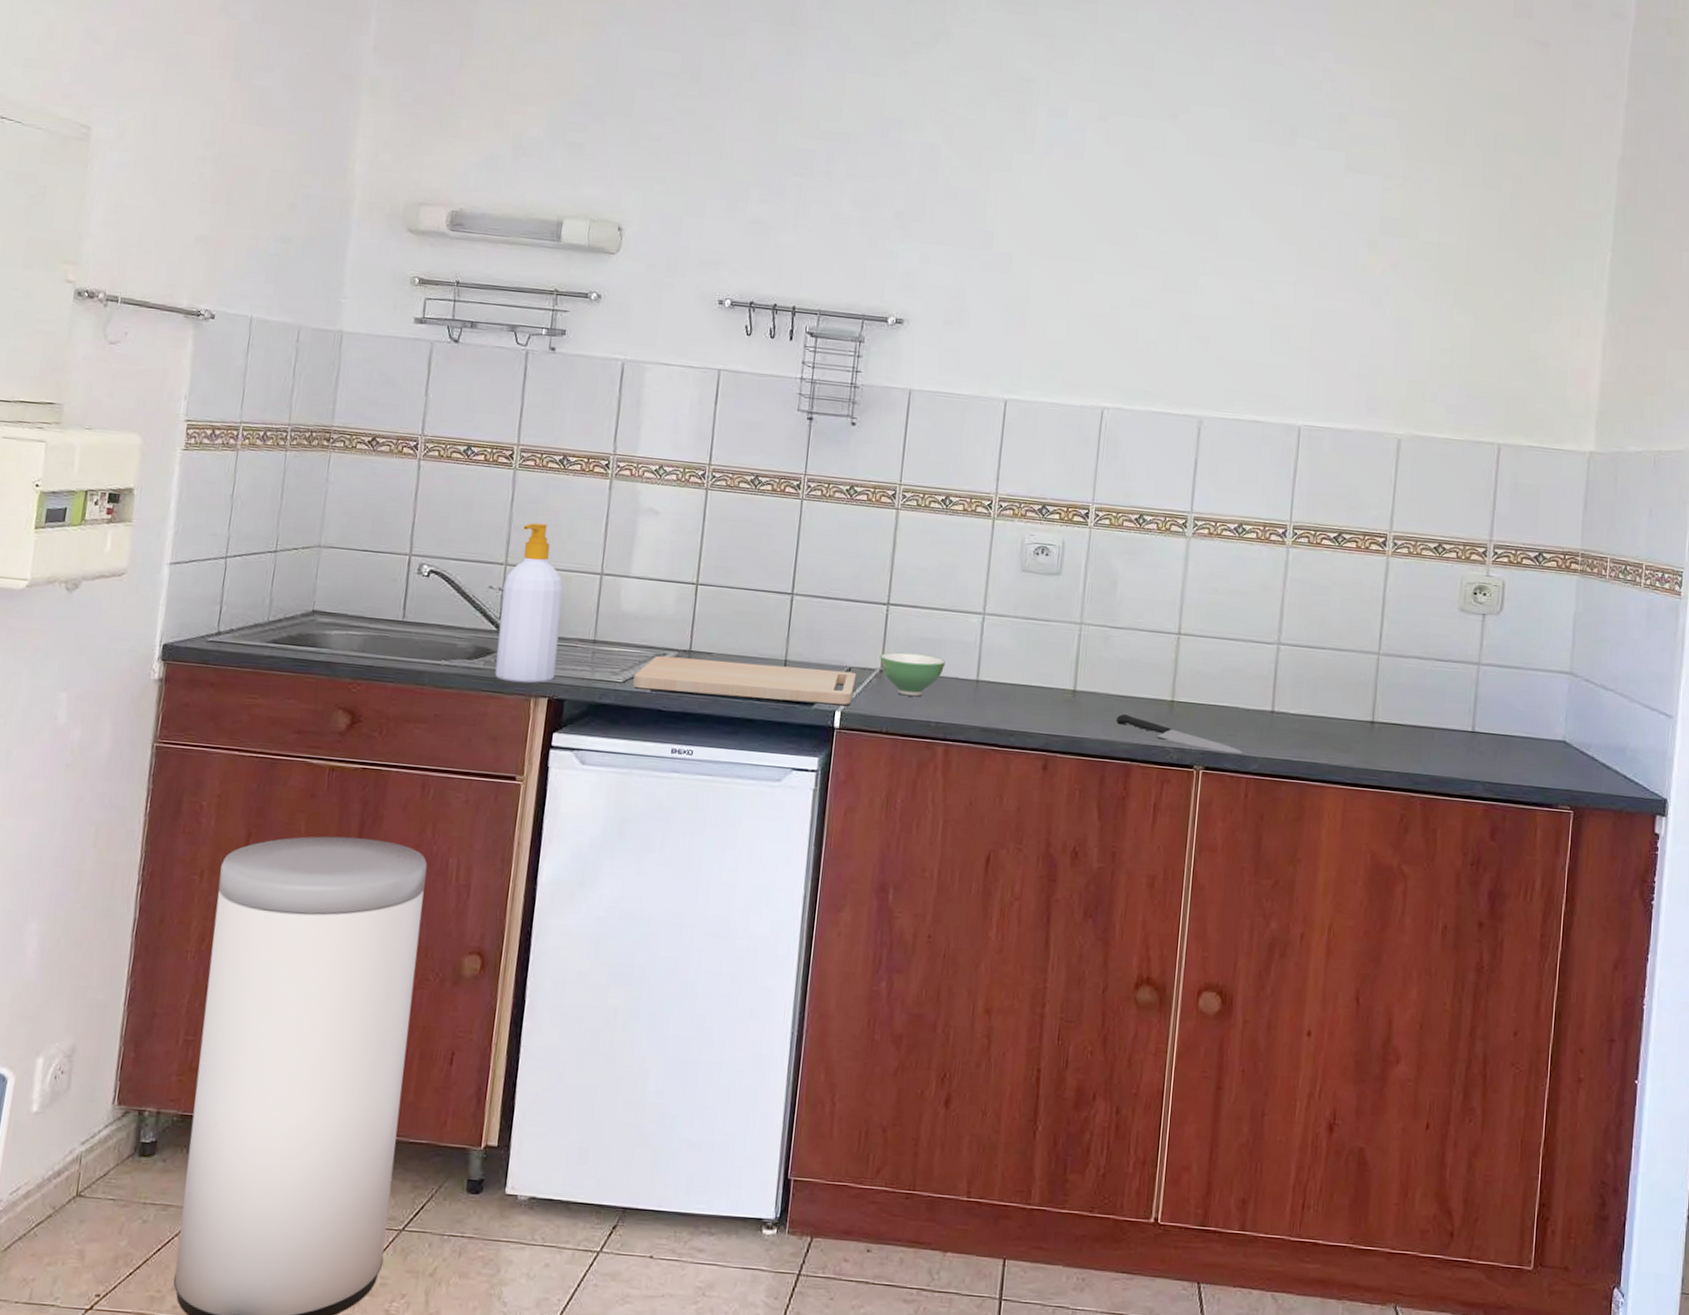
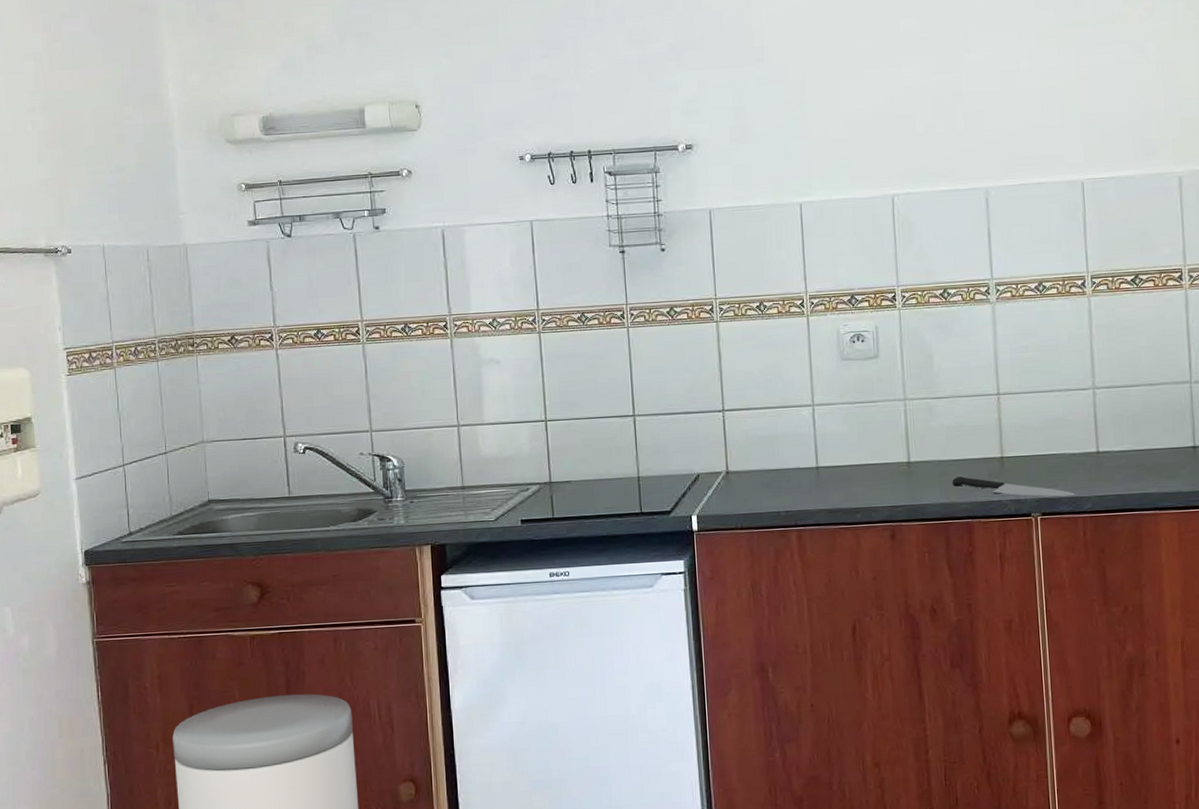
soap bottle: present [495,523,564,684] -> none [372,389,433,536]
cutting board: present [633,655,857,706] -> none [504,477,706,524]
bowl: present [879,652,946,697] -> none [723,451,786,492]

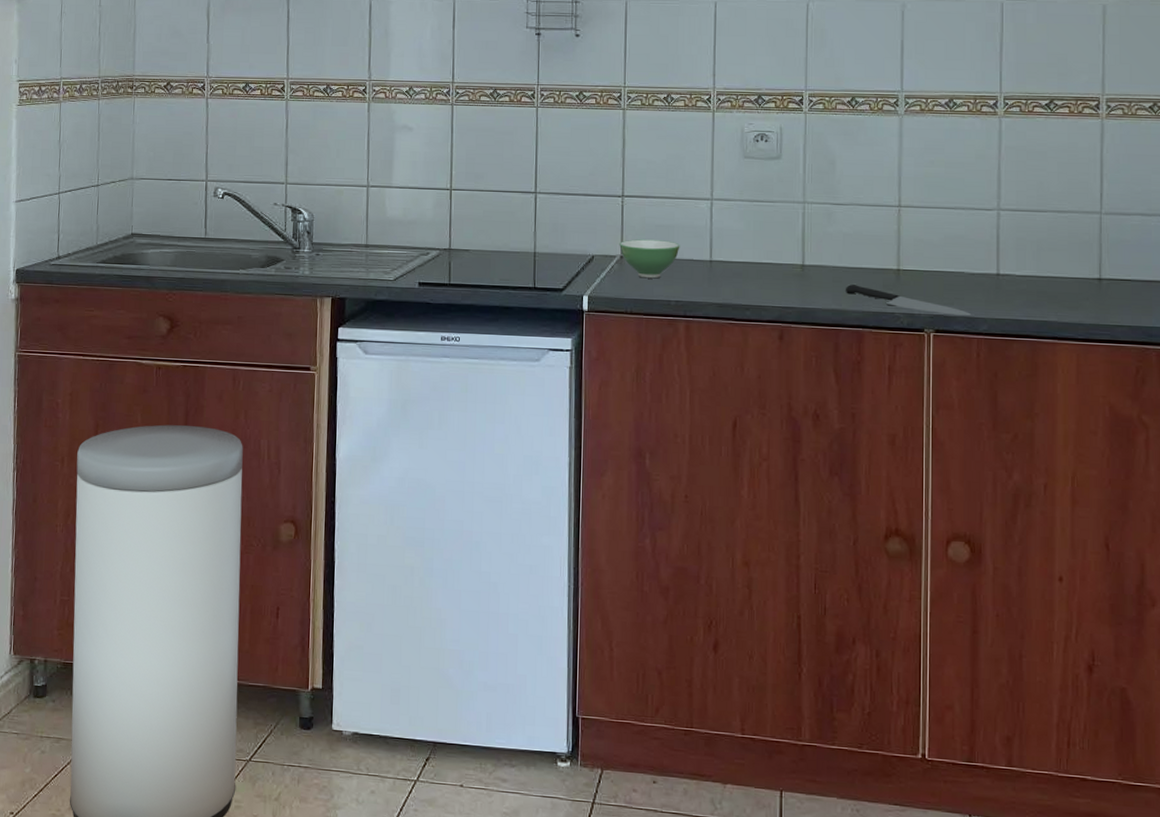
bowl: none [723,451,786,492] -> present [618,239,680,279]

